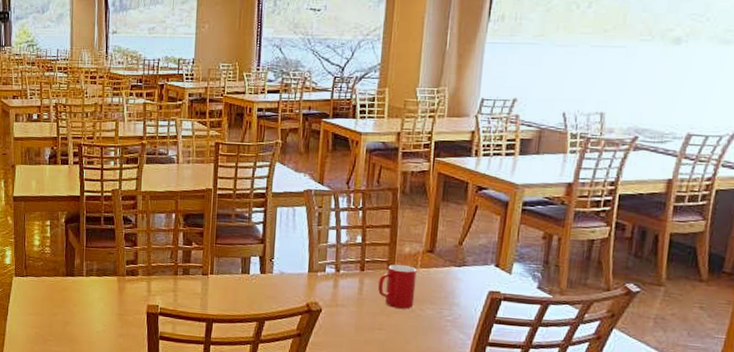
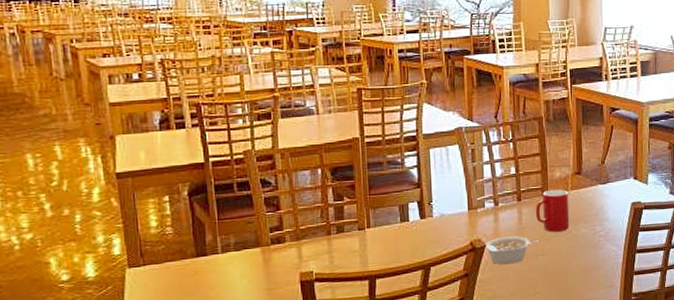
legume: none [320,304,378,333] -> present [484,236,539,265]

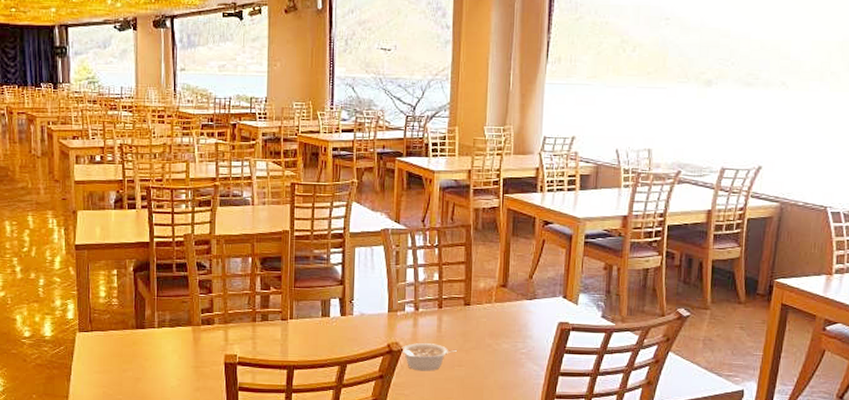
cup: present [535,189,570,232] -> none [455,300,492,344]

